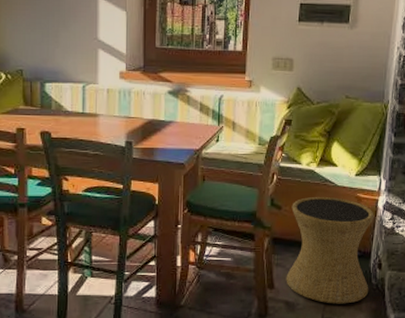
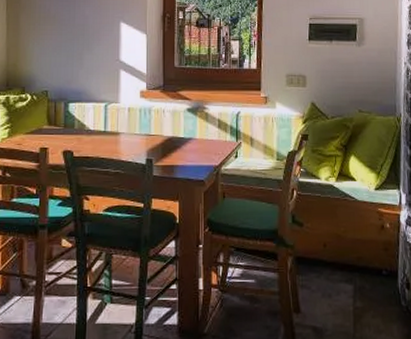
side table: present [286,196,374,304] -> none [312,212,399,329]

